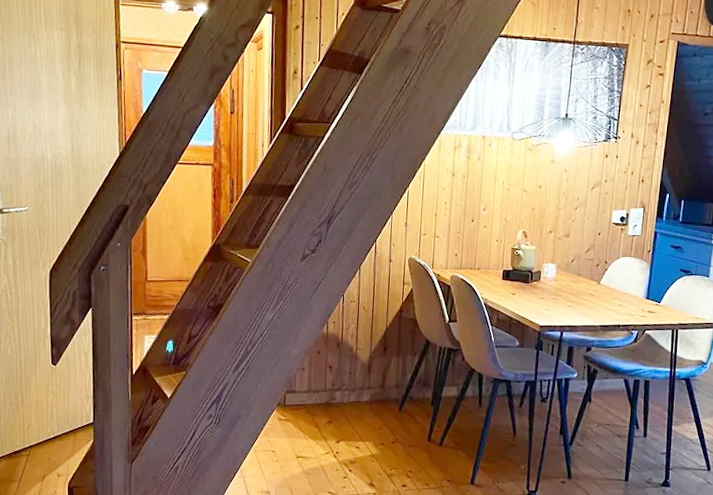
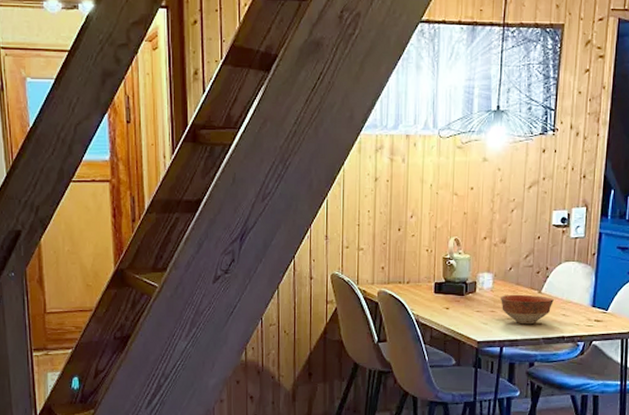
bowl: none [562,284,611,313] -> present [500,294,554,325]

